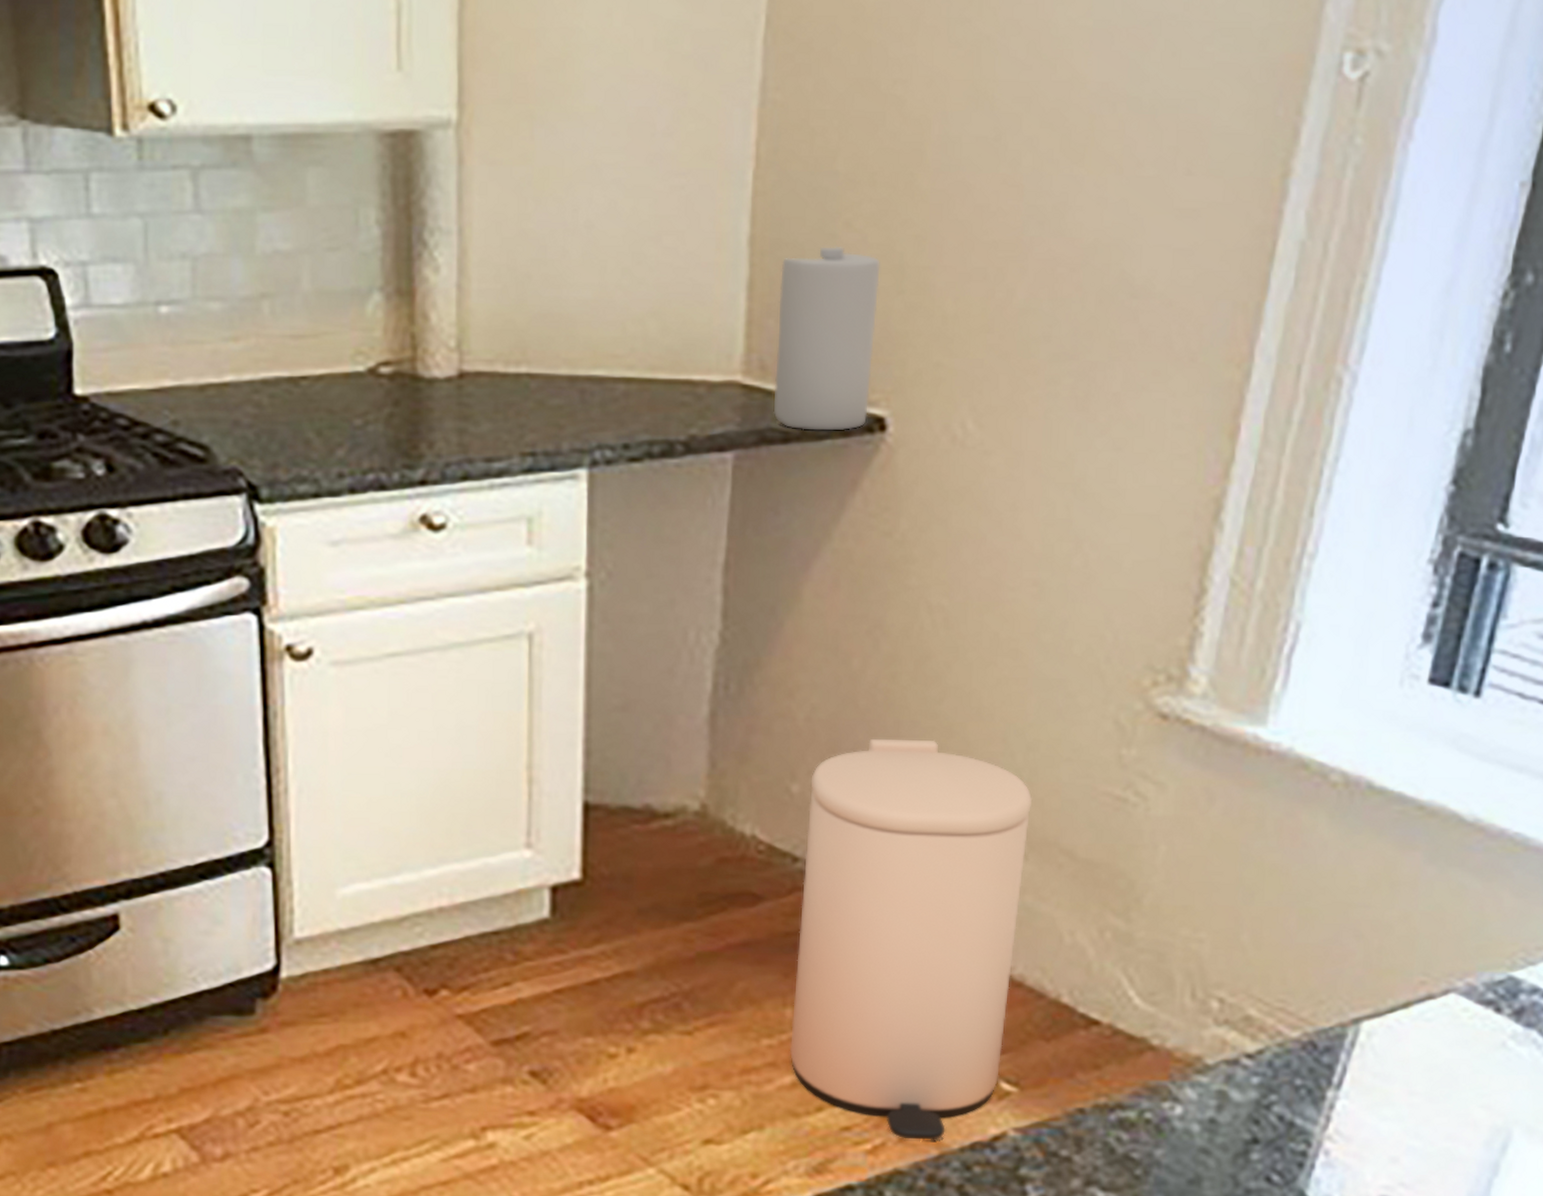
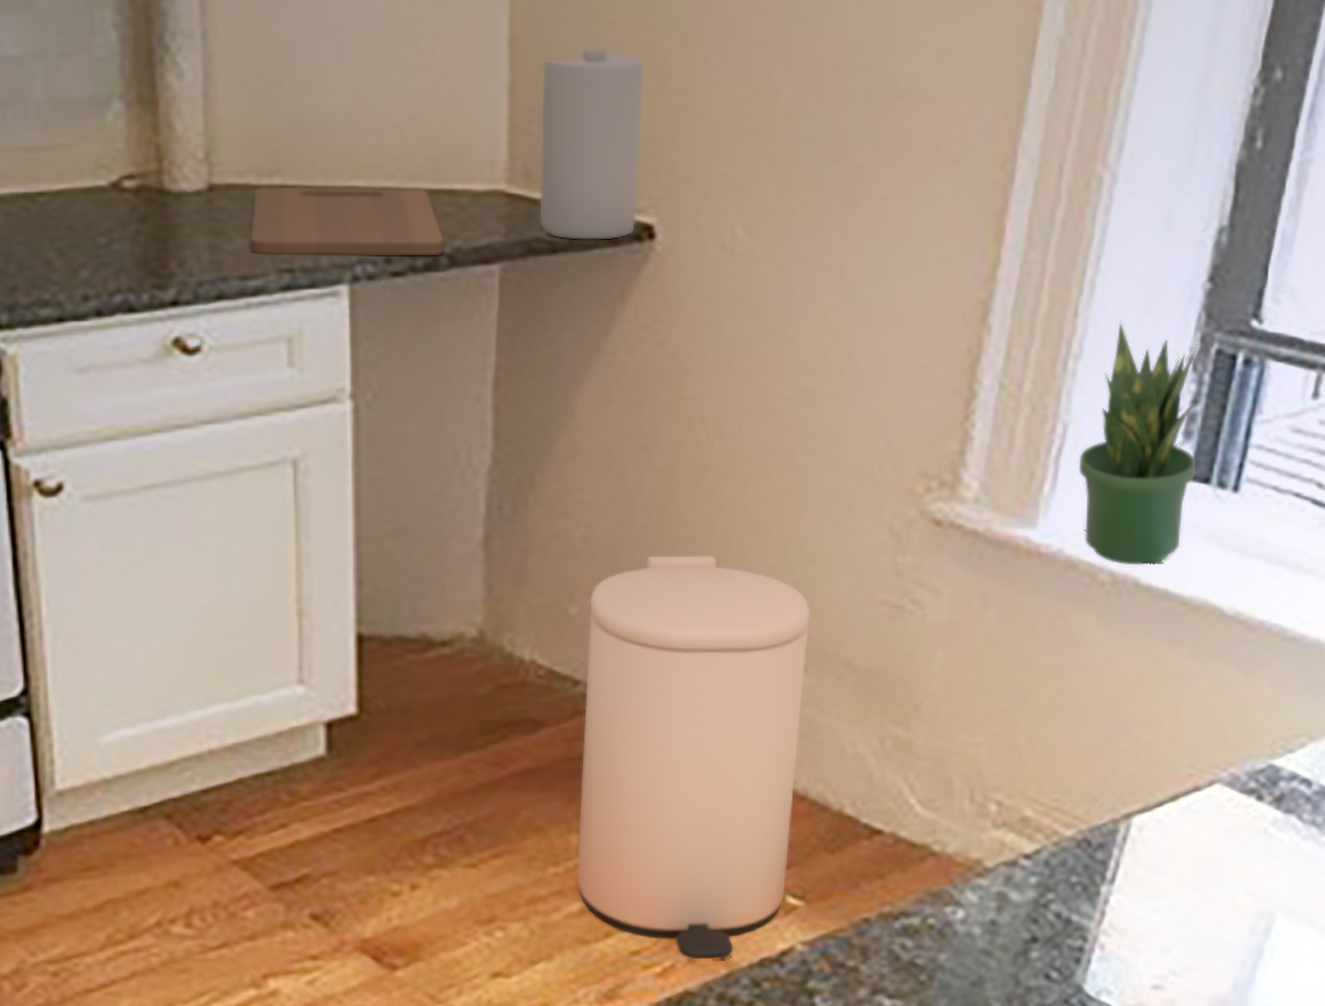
cutting board: none [496,374,681,443] -> present [250,186,445,256]
planter: none [1311,524,1446,768] -> present [1078,324,1205,566]

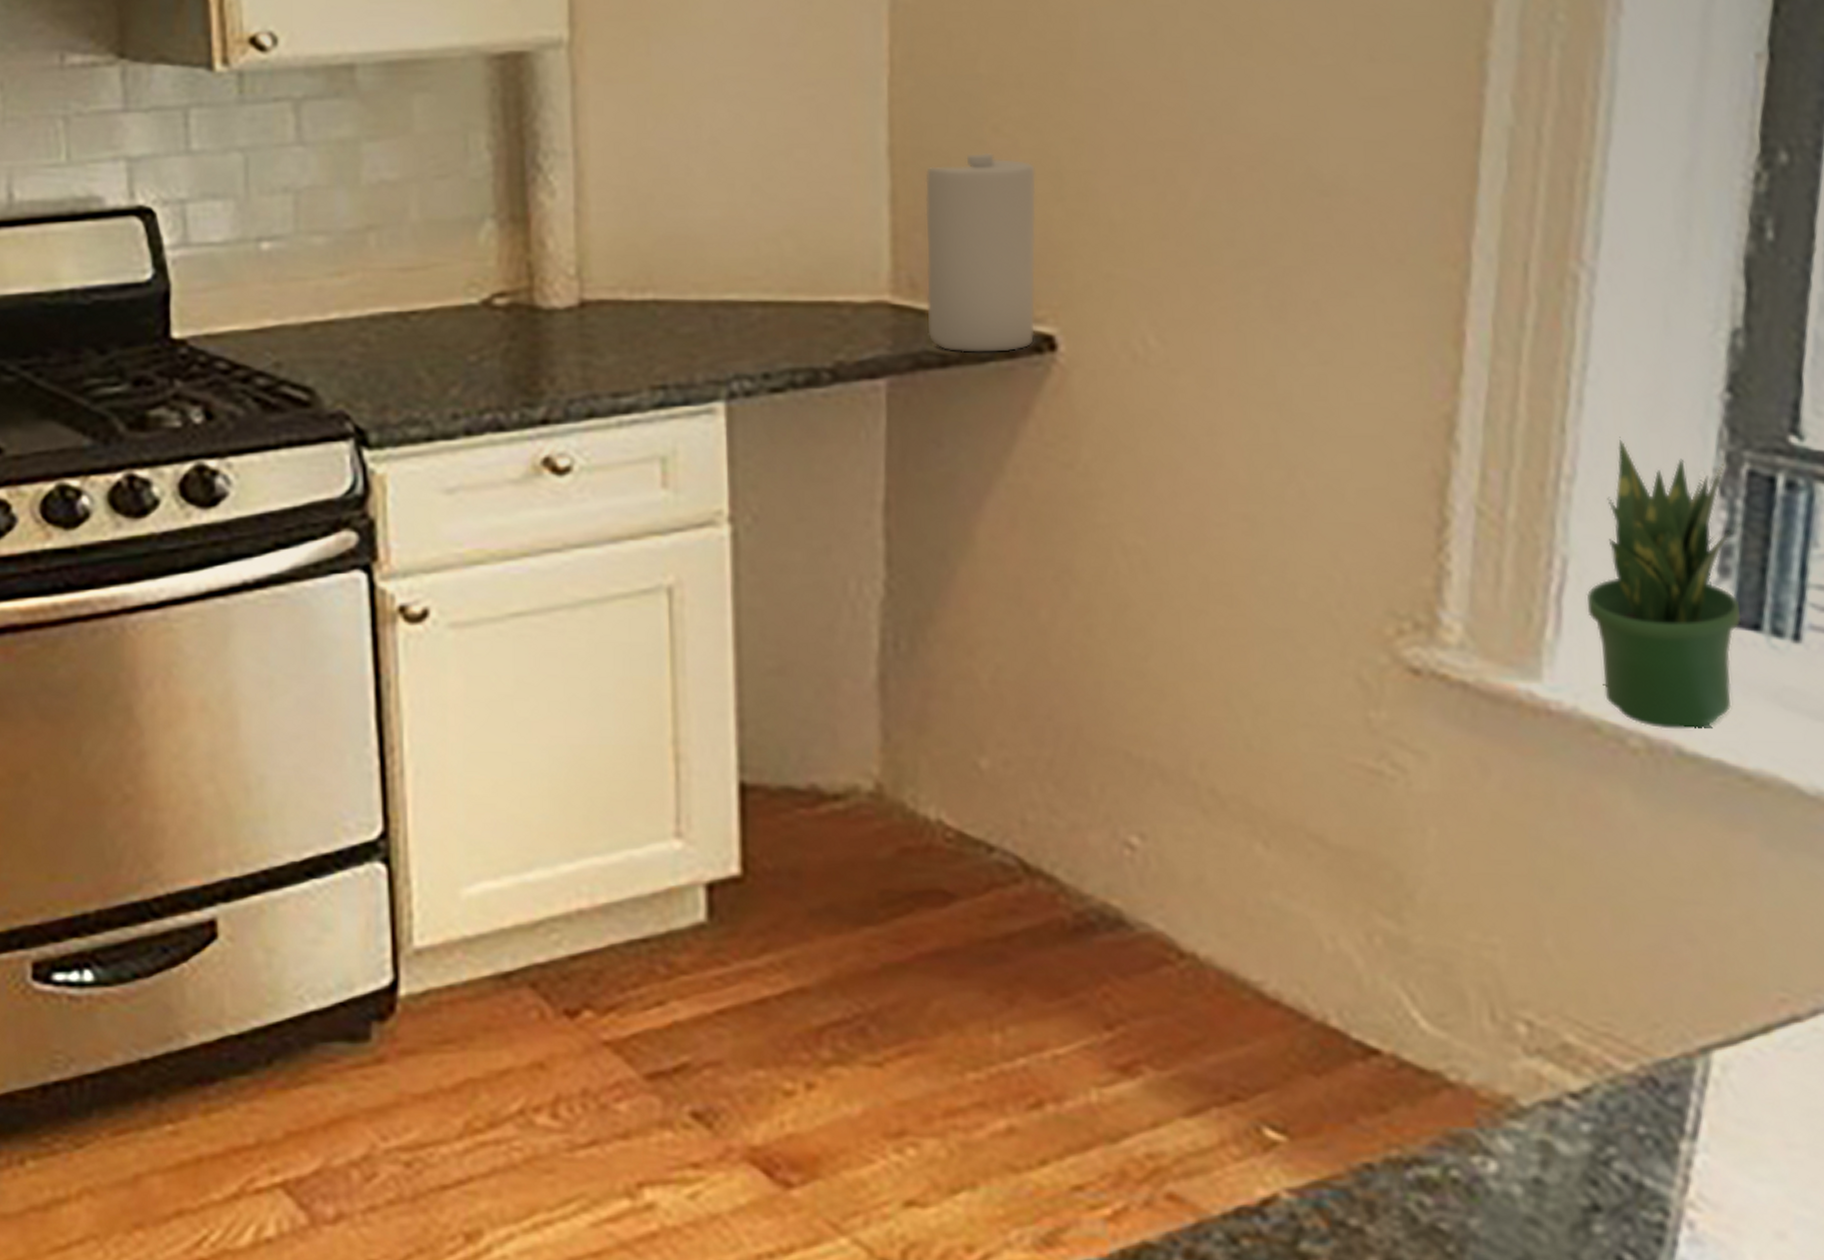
cutting board: present [250,186,445,256] -> none [622,300,827,372]
pedal bin: present [577,555,811,959] -> none [1001,702,1268,1204]

